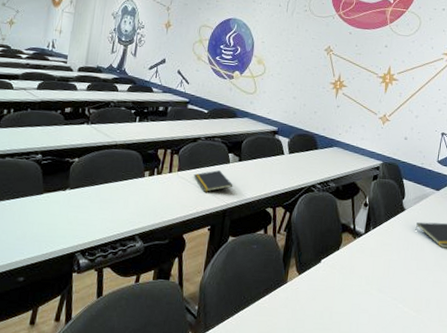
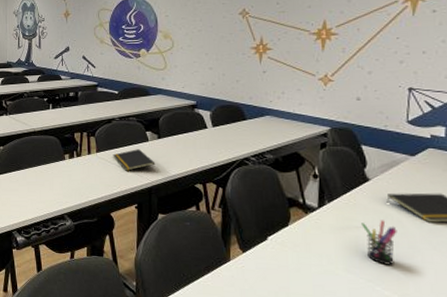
pen holder: none [395,245,420,285] -> present [361,220,397,265]

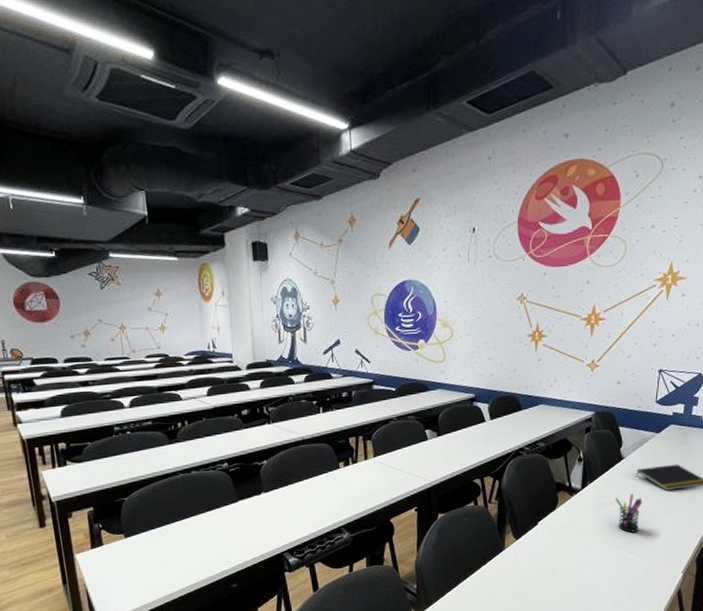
notepad: present [113,149,156,171] -> none [391,449,435,474]

